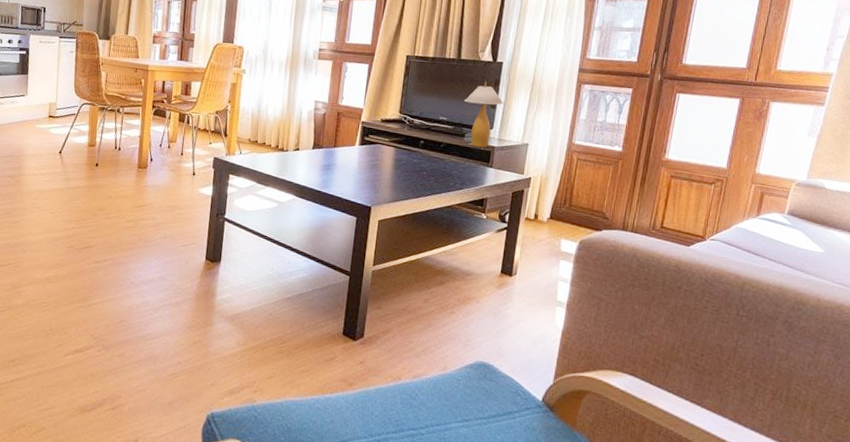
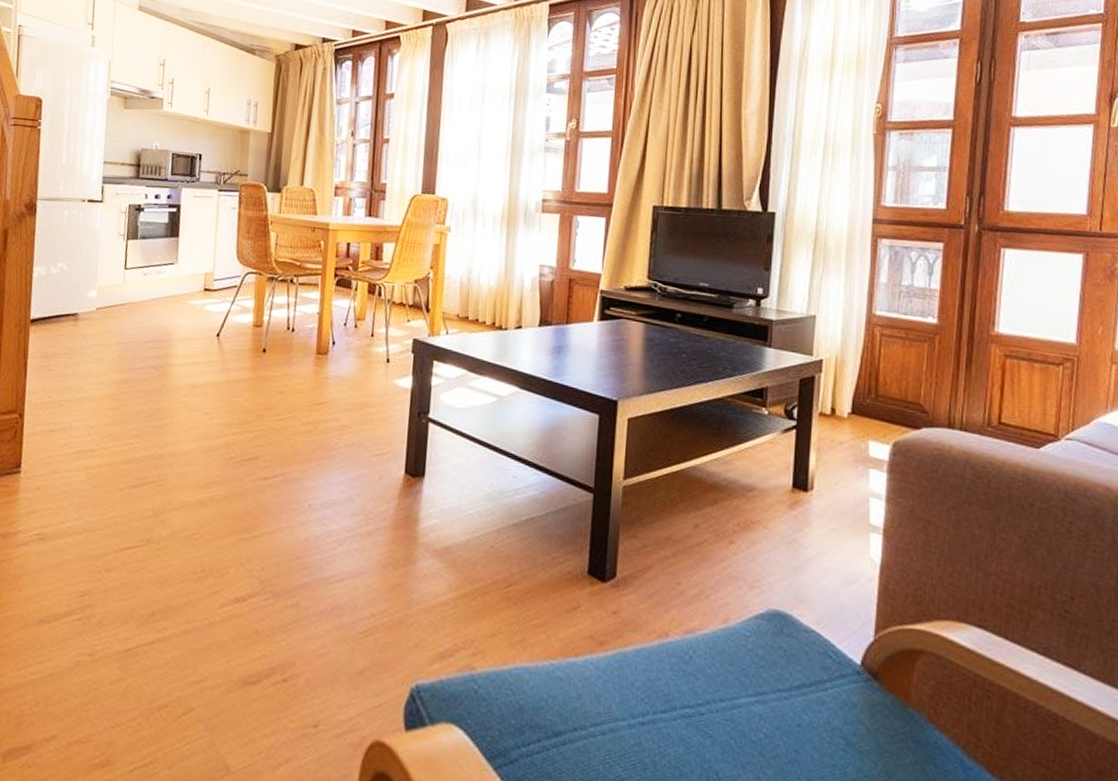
table lamp: present [465,81,505,148] -> none [730,236,782,322]

